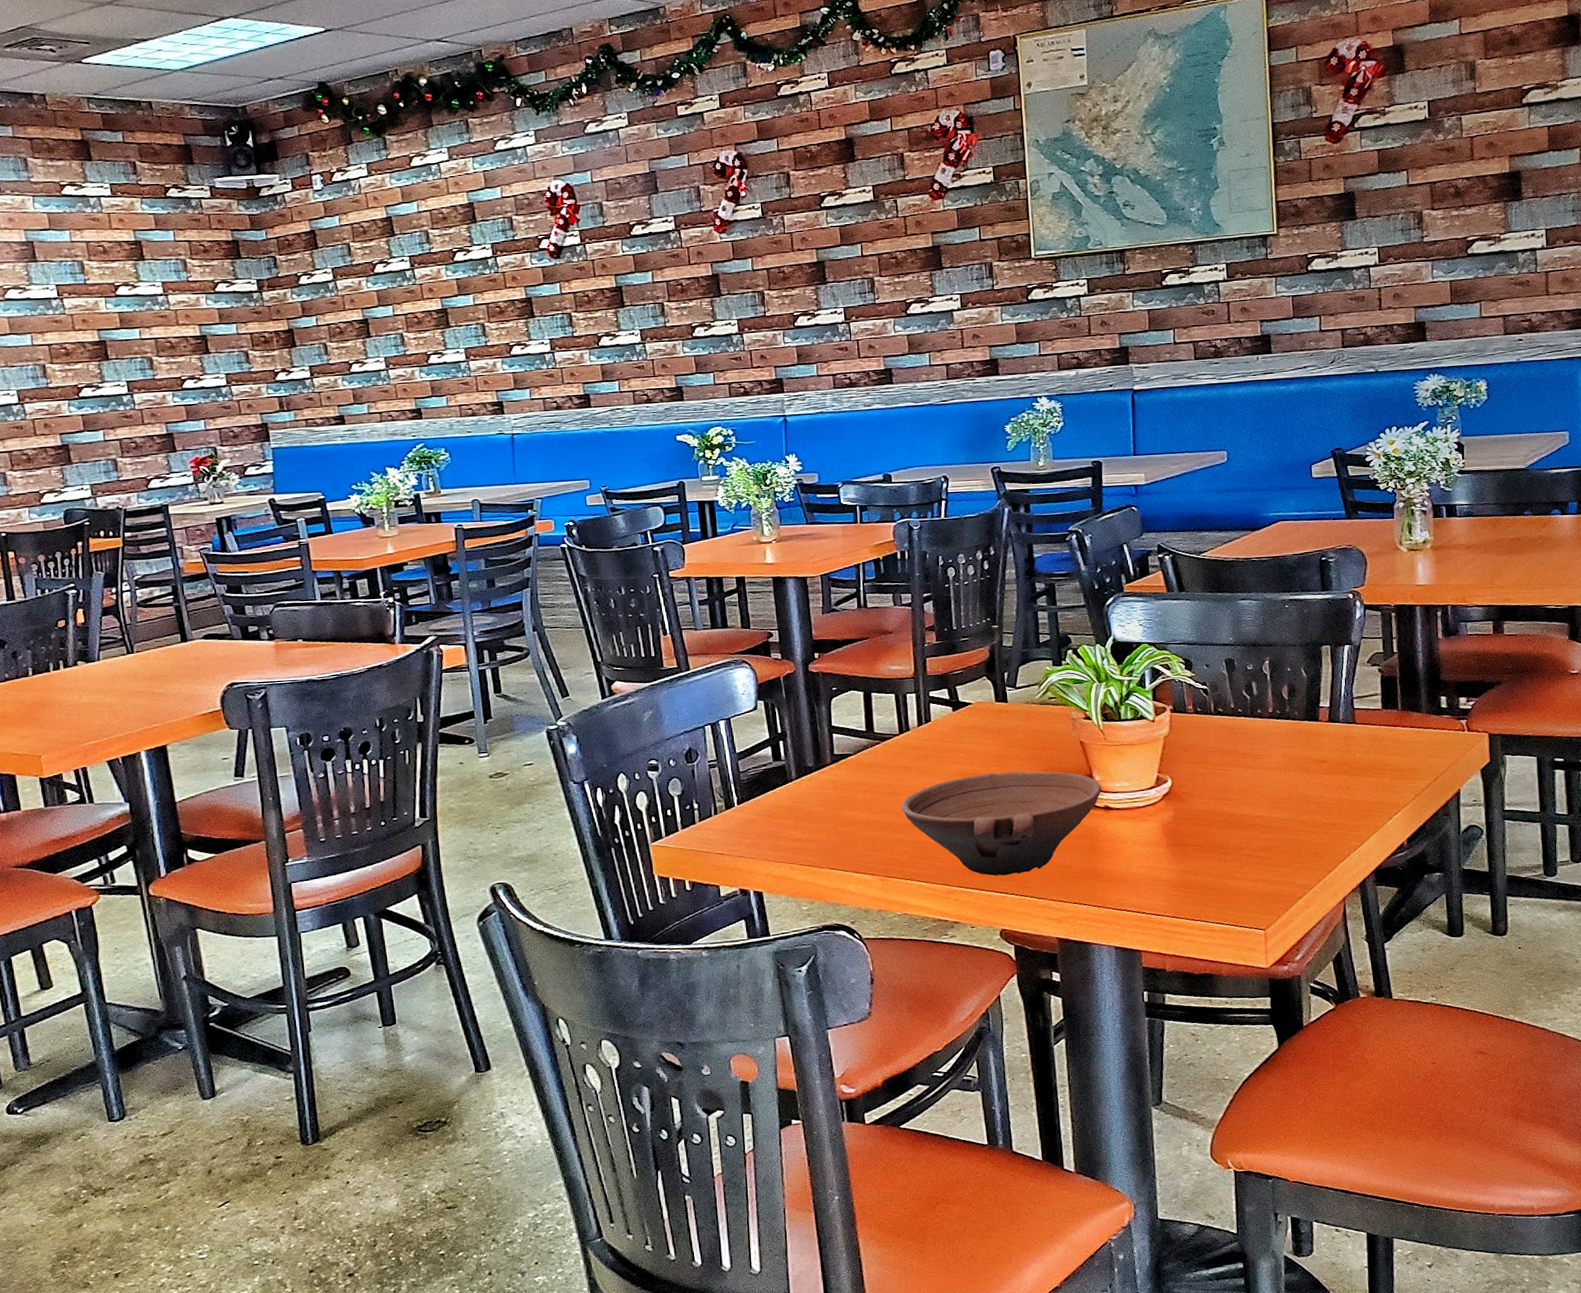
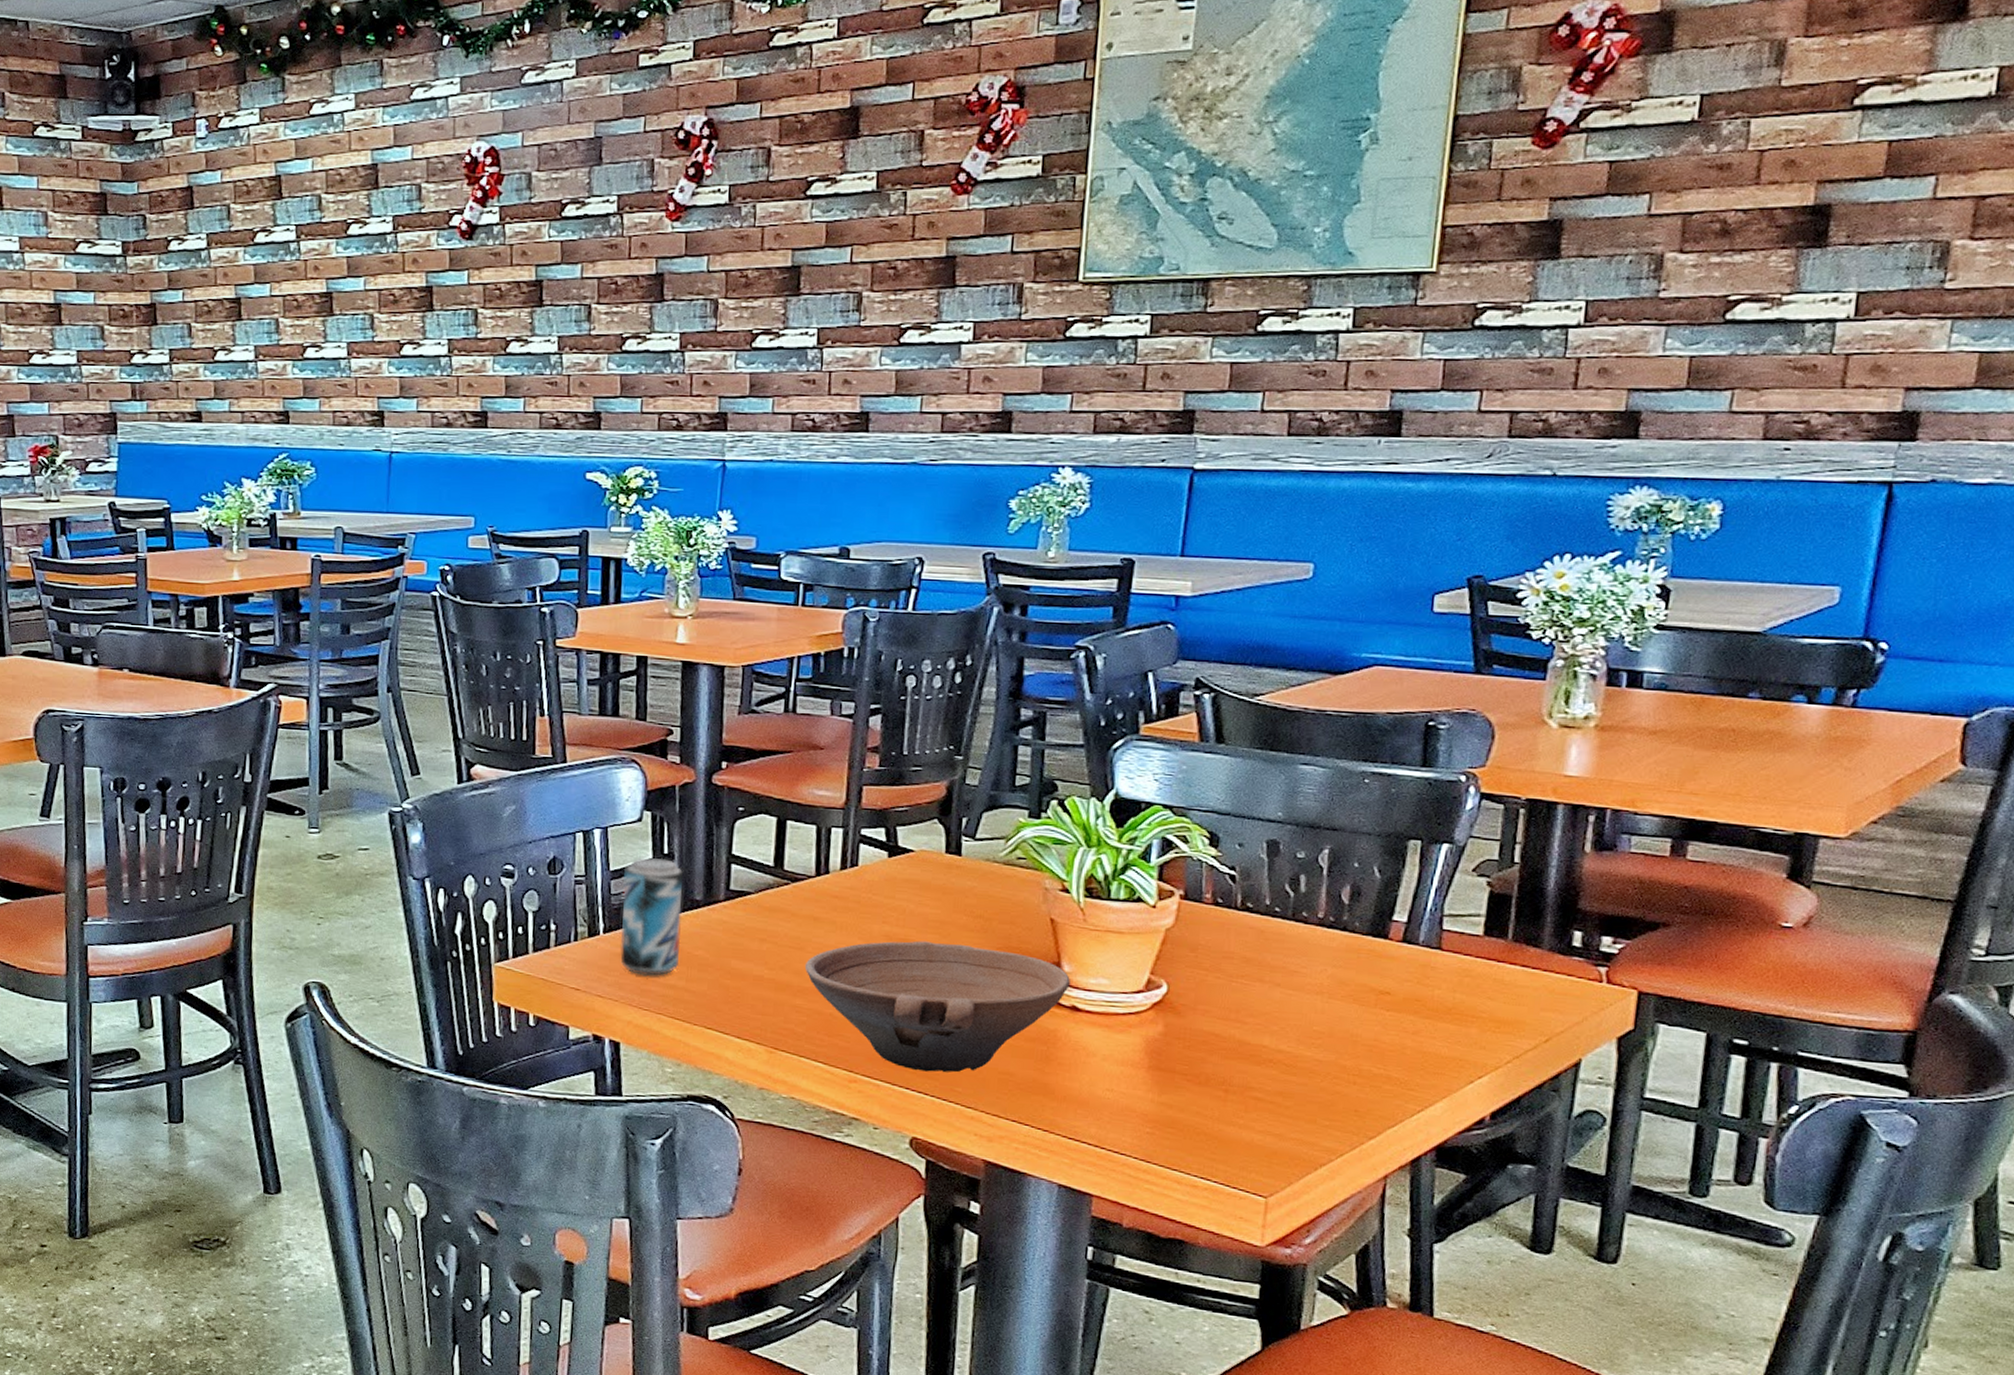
beer can: none [747,736,801,835] -> present [620,857,684,977]

